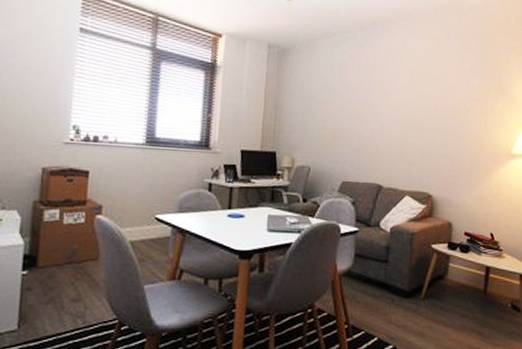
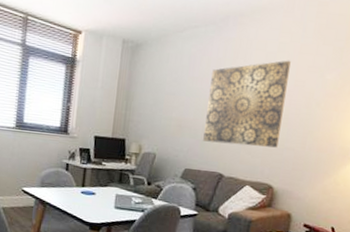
wall art: none [359,66,439,155] -> present [203,60,291,148]

